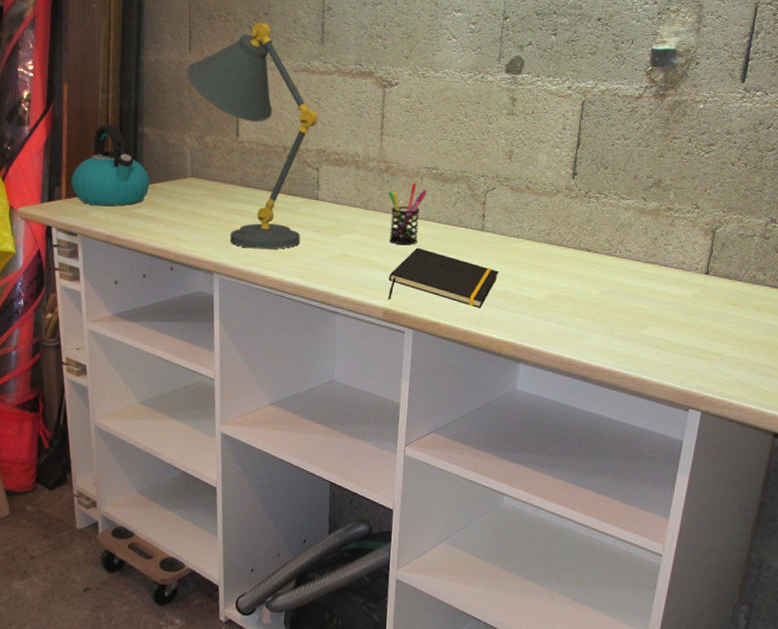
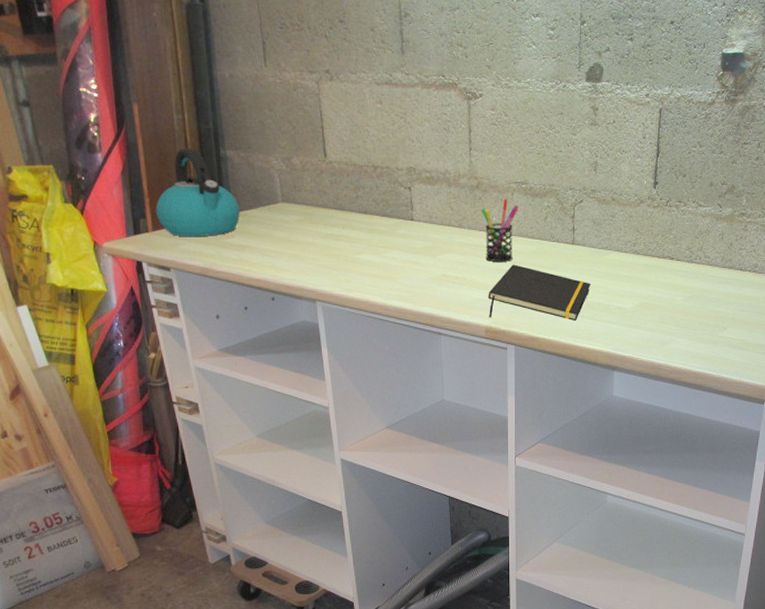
desk lamp: present [186,22,319,250] -> none [264,31,406,274]

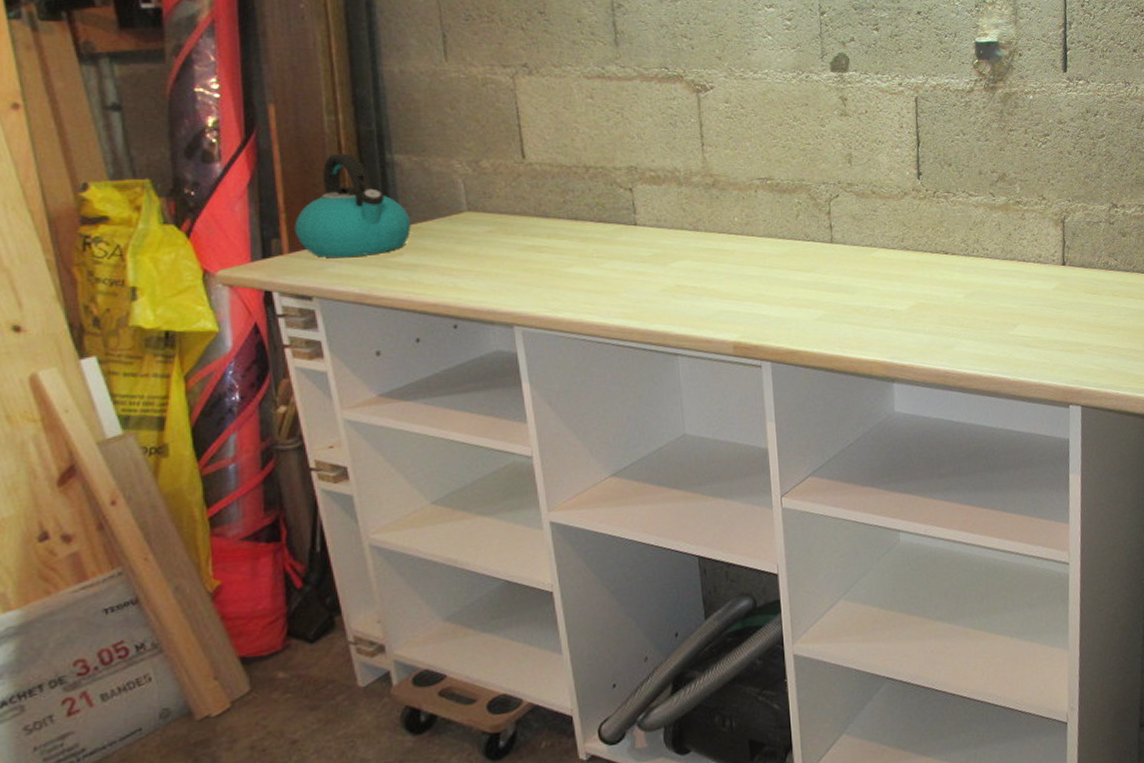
pen holder: present [481,198,518,262] -> none [719,196,764,267]
notepad: present [488,264,591,320] -> none [734,268,856,332]

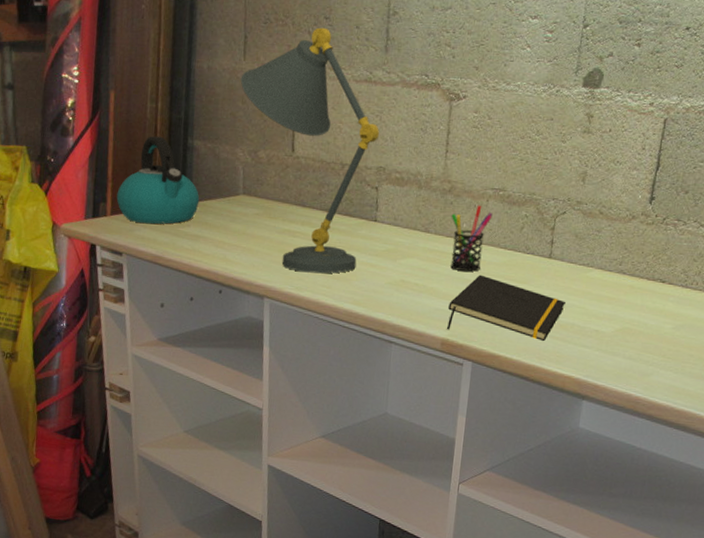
desk lamp: none [444,23,624,291] -> present [240,27,380,274]
pen holder: none [719,196,764,267] -> present [450,205,493,272]
notepad: none [734,268,856,332] -> present [447,274,566,341]

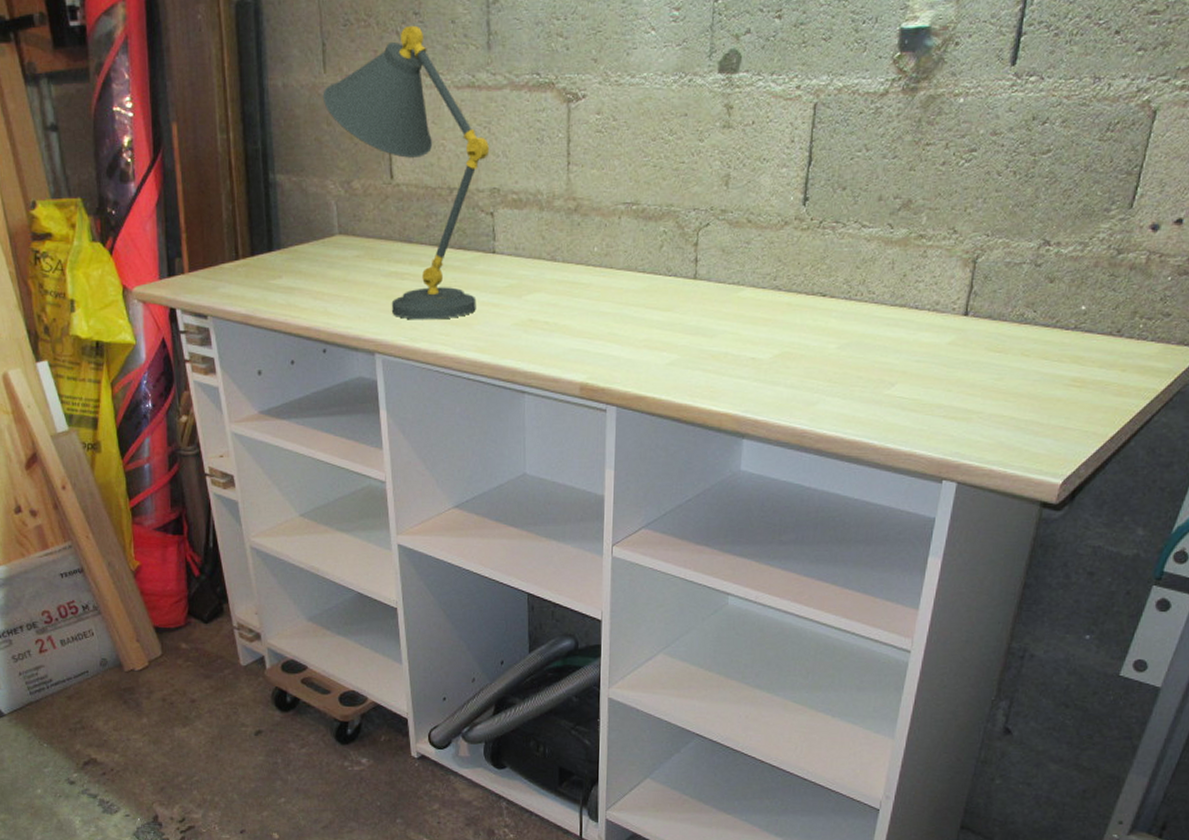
kettle: present [116,136,200,224] -> none [193,173,290,279]
notepad: present [447,274,566,341] -> none [585,305,716,375]
pen holder: present [450,205,493,272] -> none [579,223,627,302]

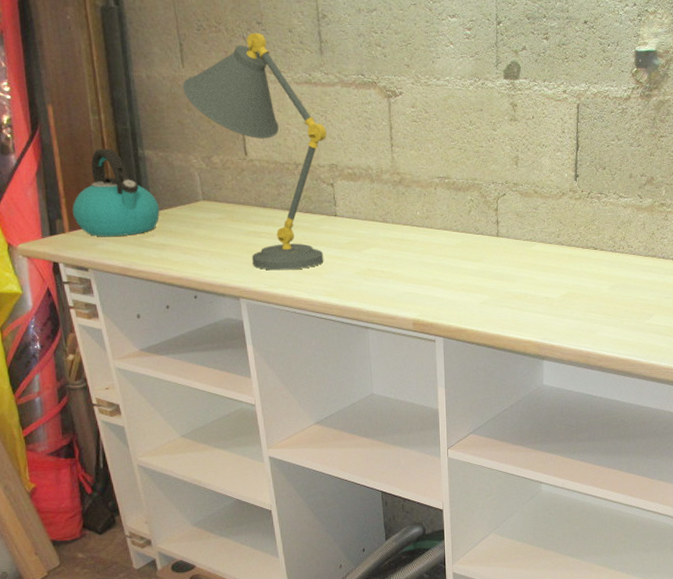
kettle: none [193,173,290,279] -> present [72,148,160,237]

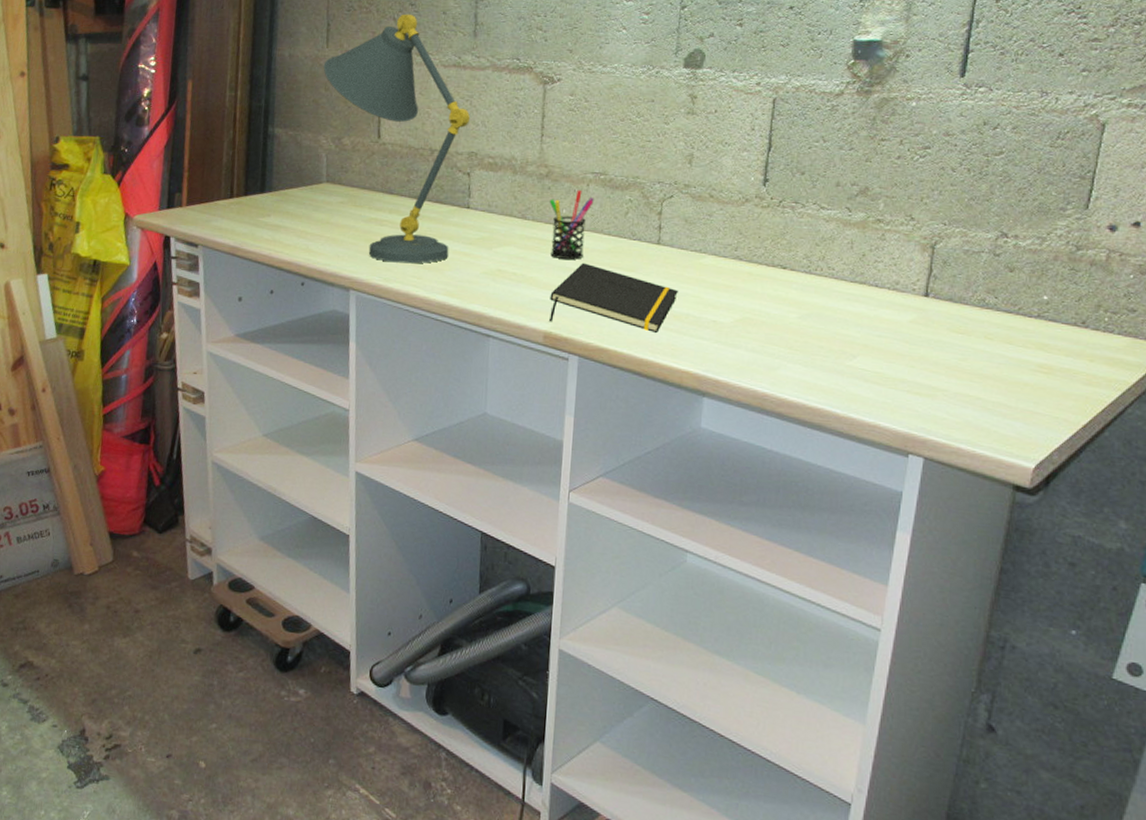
kettle: present [72,148,160,237] -> none [192,124,281,214]
pen holder: none [405,193,442,255] -> present [549,189,594,260]
notepad: none [414,257,517,311] -> present [549,263,678,333]

